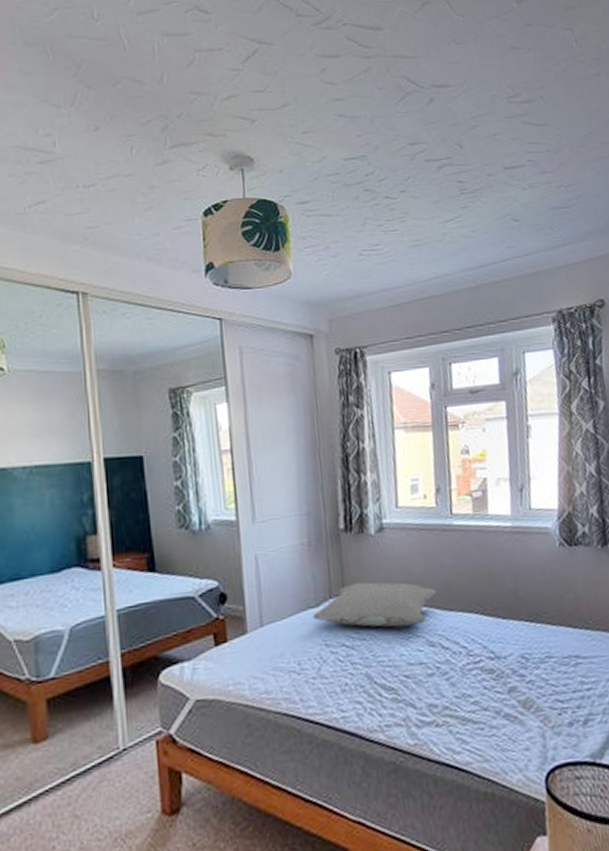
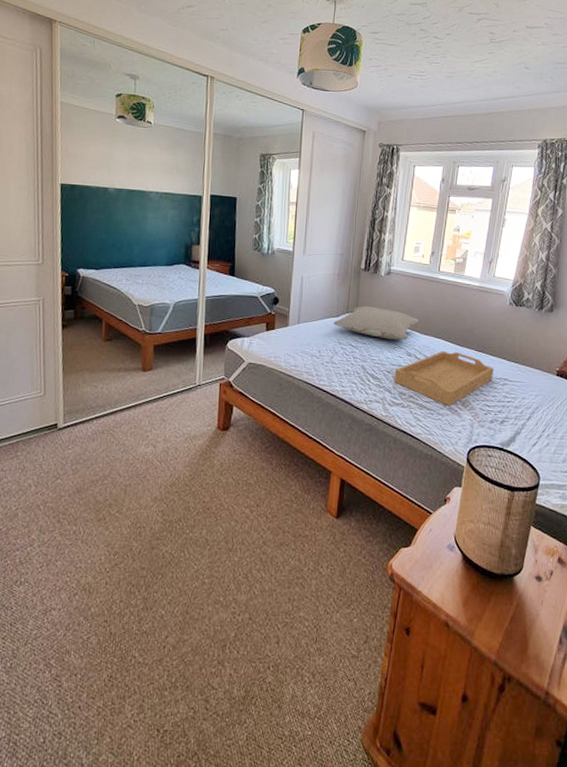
serving tray: none [415,627,559,712] -> present [394,350,494,406]

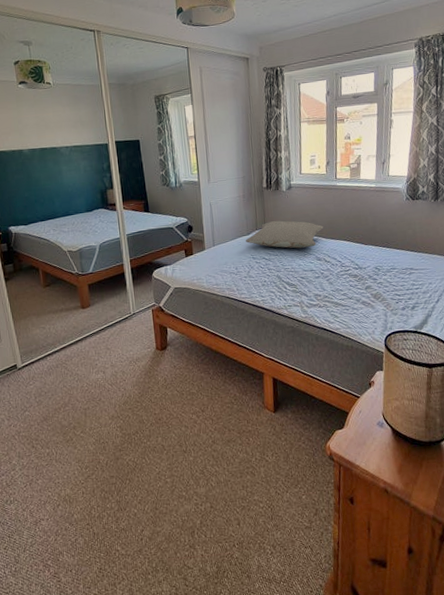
serving tray: present [394,350,494,406] -> none [307,250,400,300]

